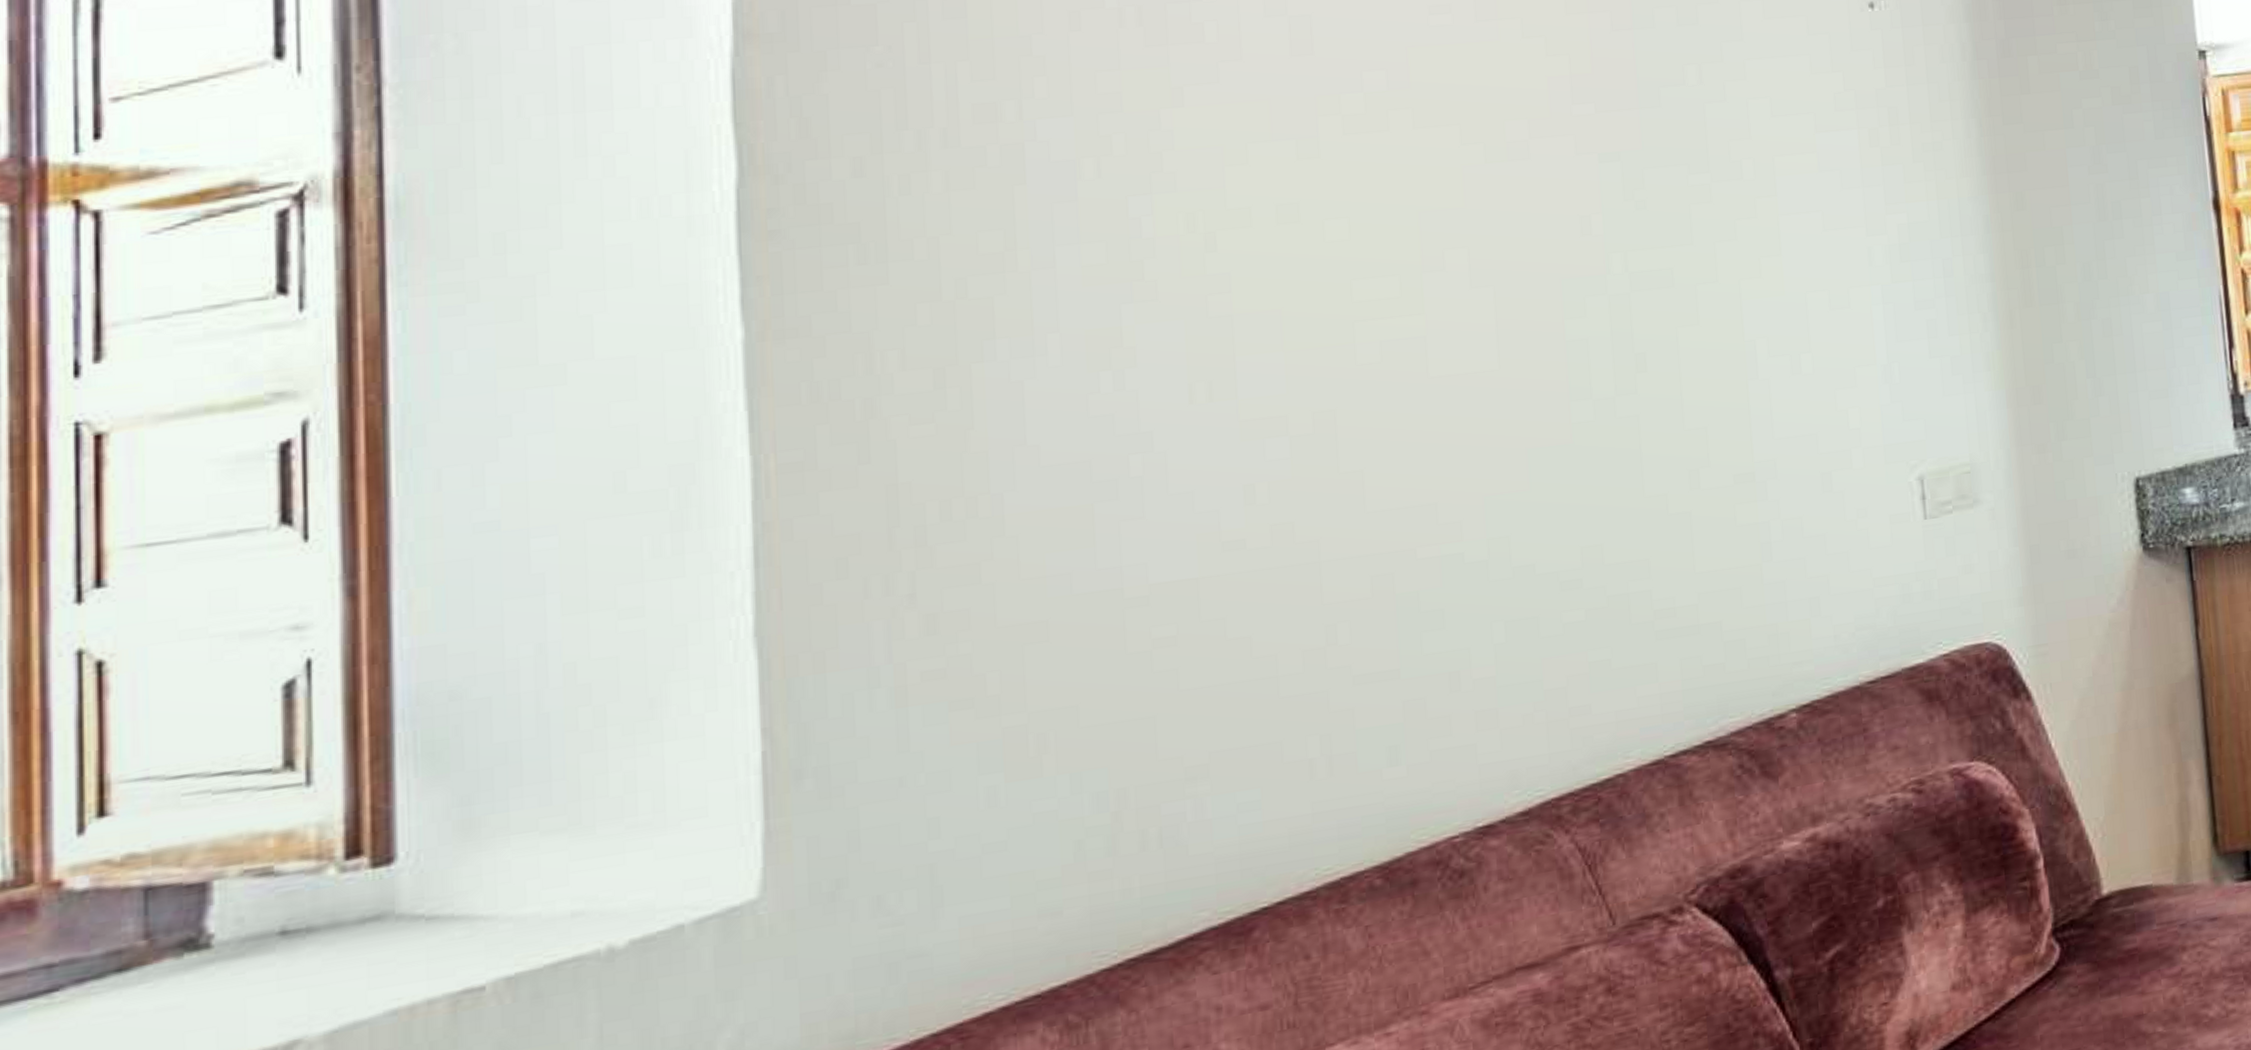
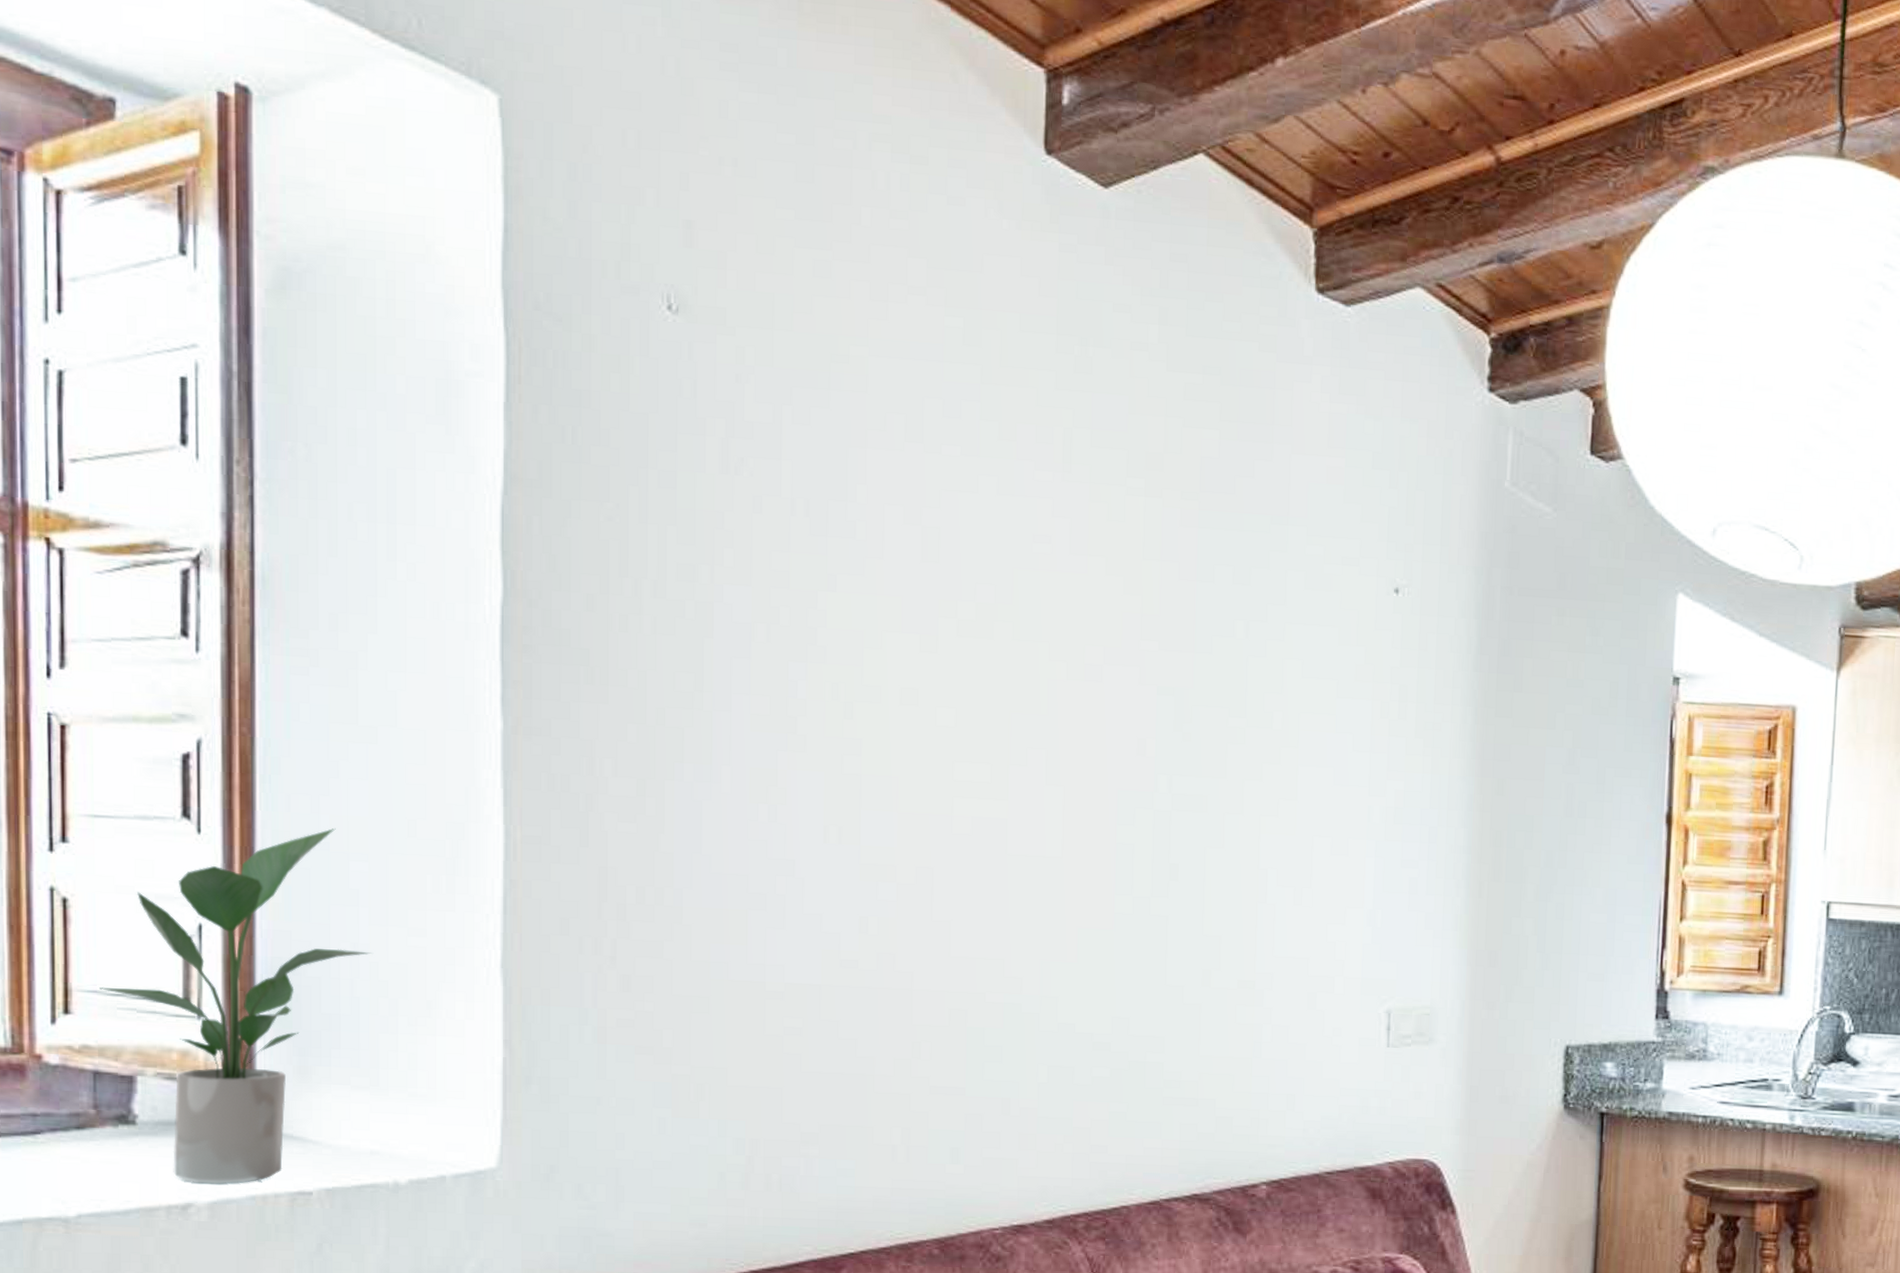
potted plant: none [154,501,566,1011] -> present [99,828,371,1184]

